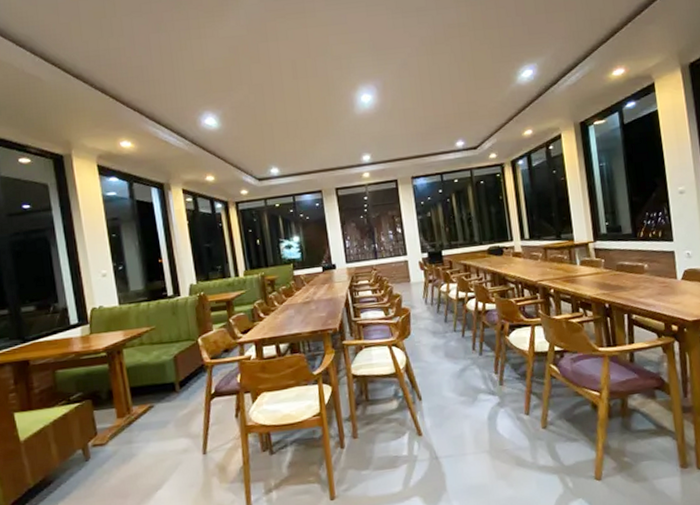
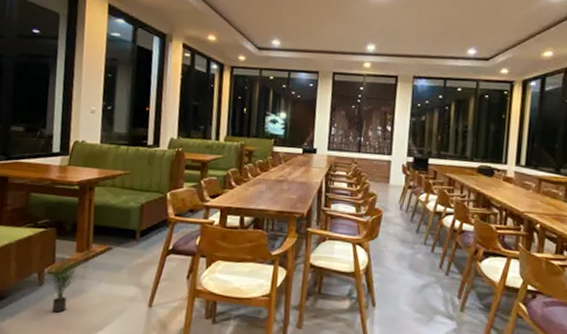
potted plant: none [85,426,126,484] -> present [41,257,80,313]

